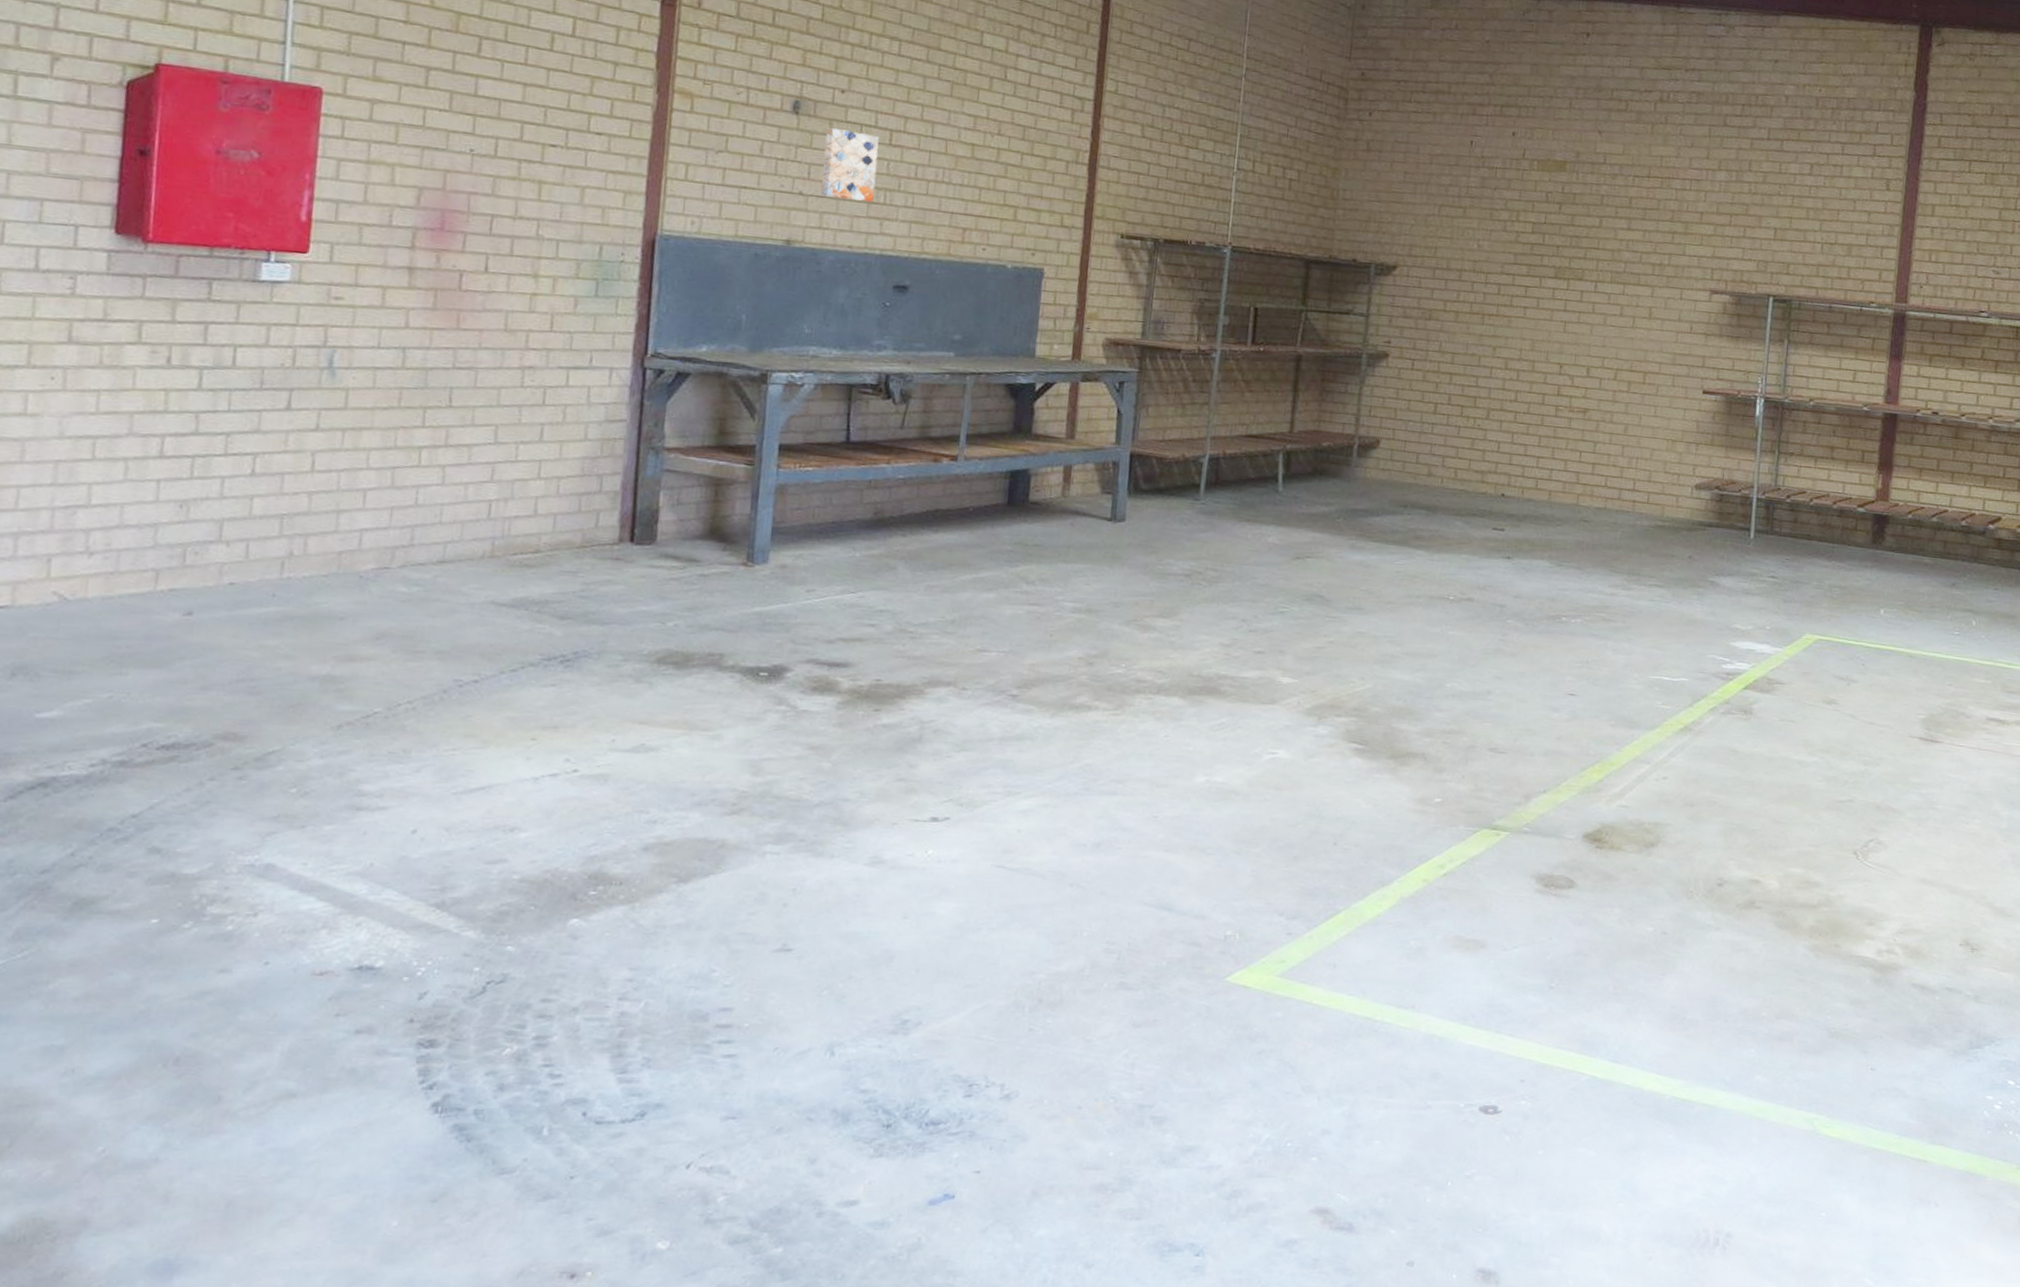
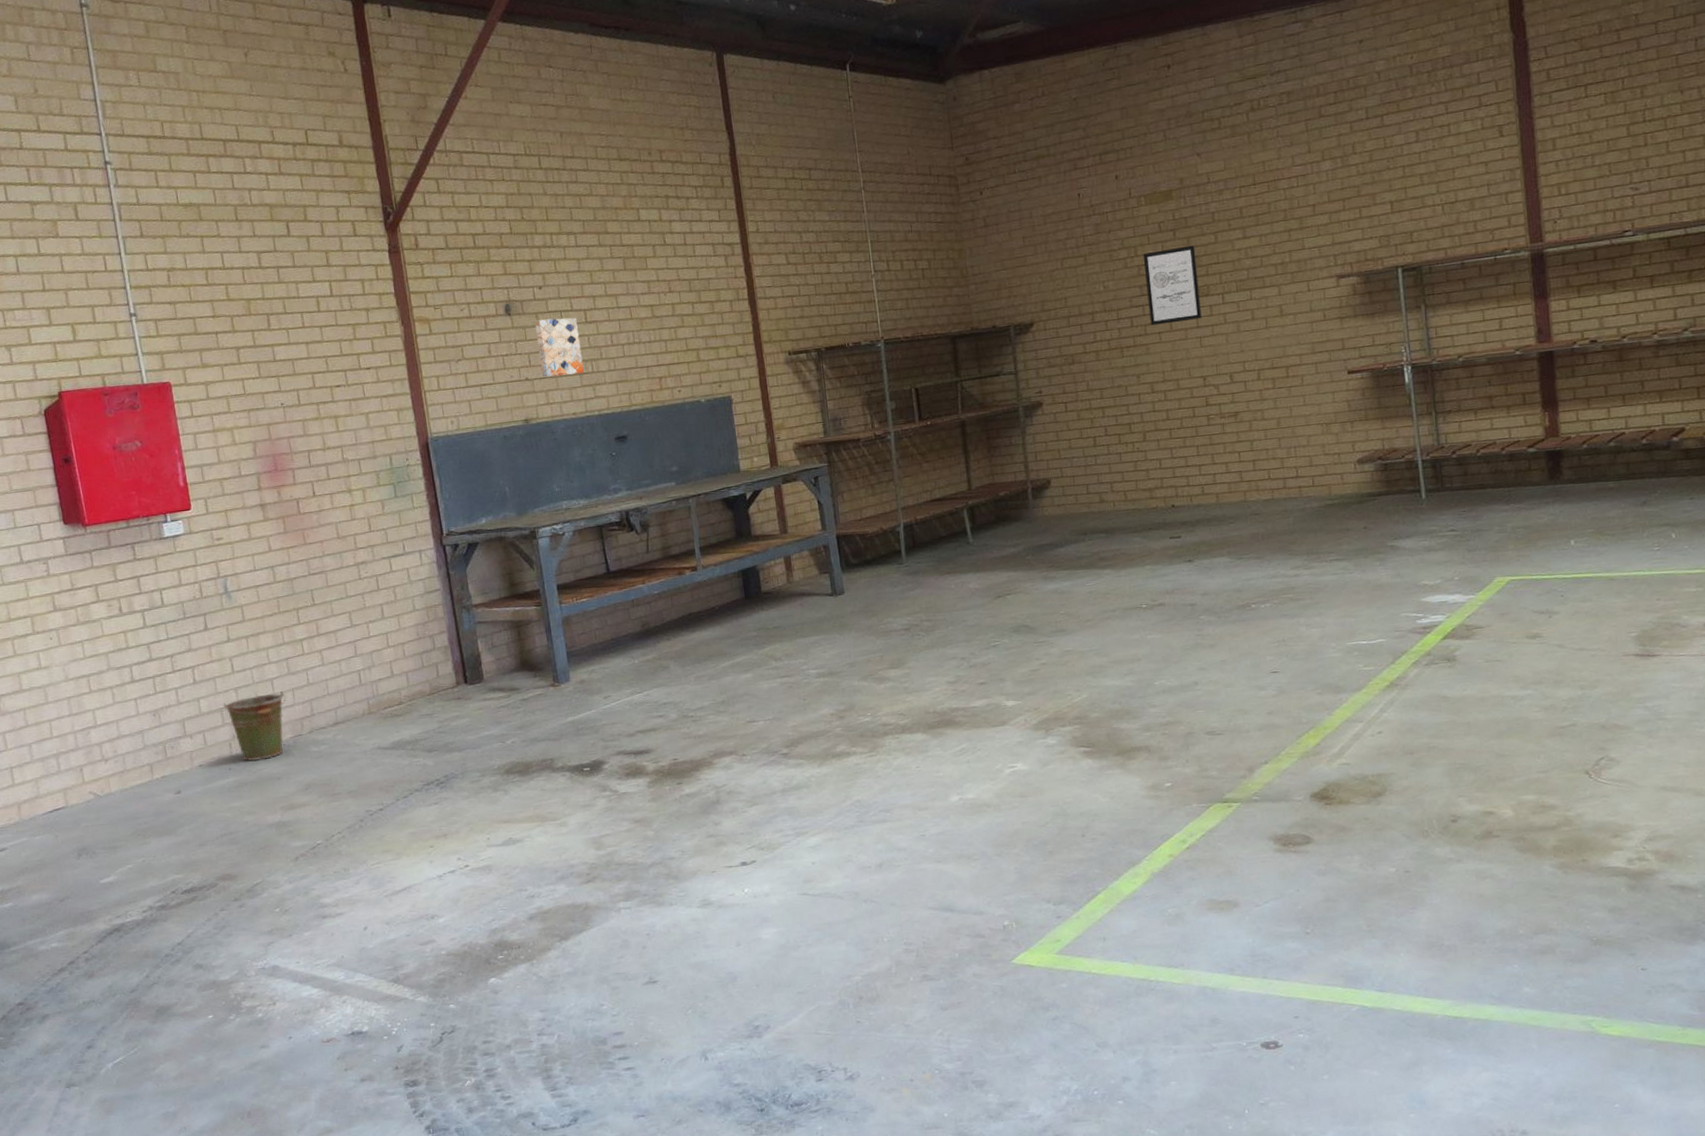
bucket: none [285,506,381,591] -> present [223,691,287,761]
wall art: none [1517,220,1578,303] -> present [1144,245,1202,326]

